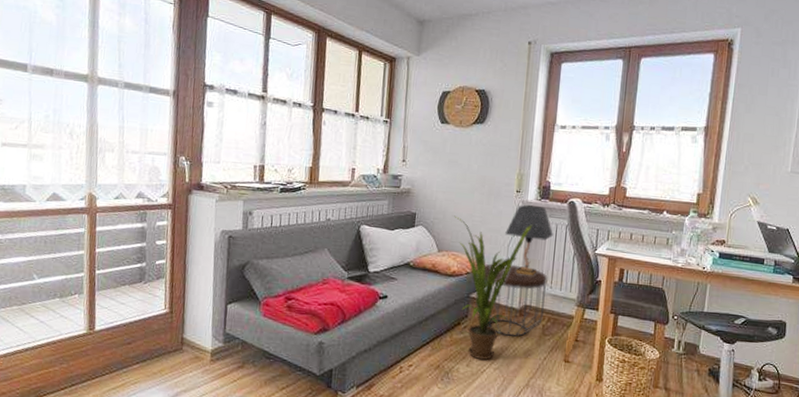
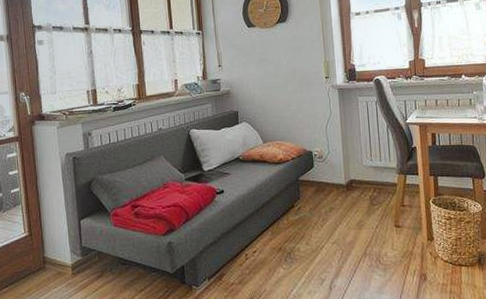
house plant: present [454,215,533,360] -> none [273,105,345,237]
side table: present [475,263,548,338] -> none [304,144,369,212]
table lamp: present [505,205,553,276] -> none [321,88,365,153]

